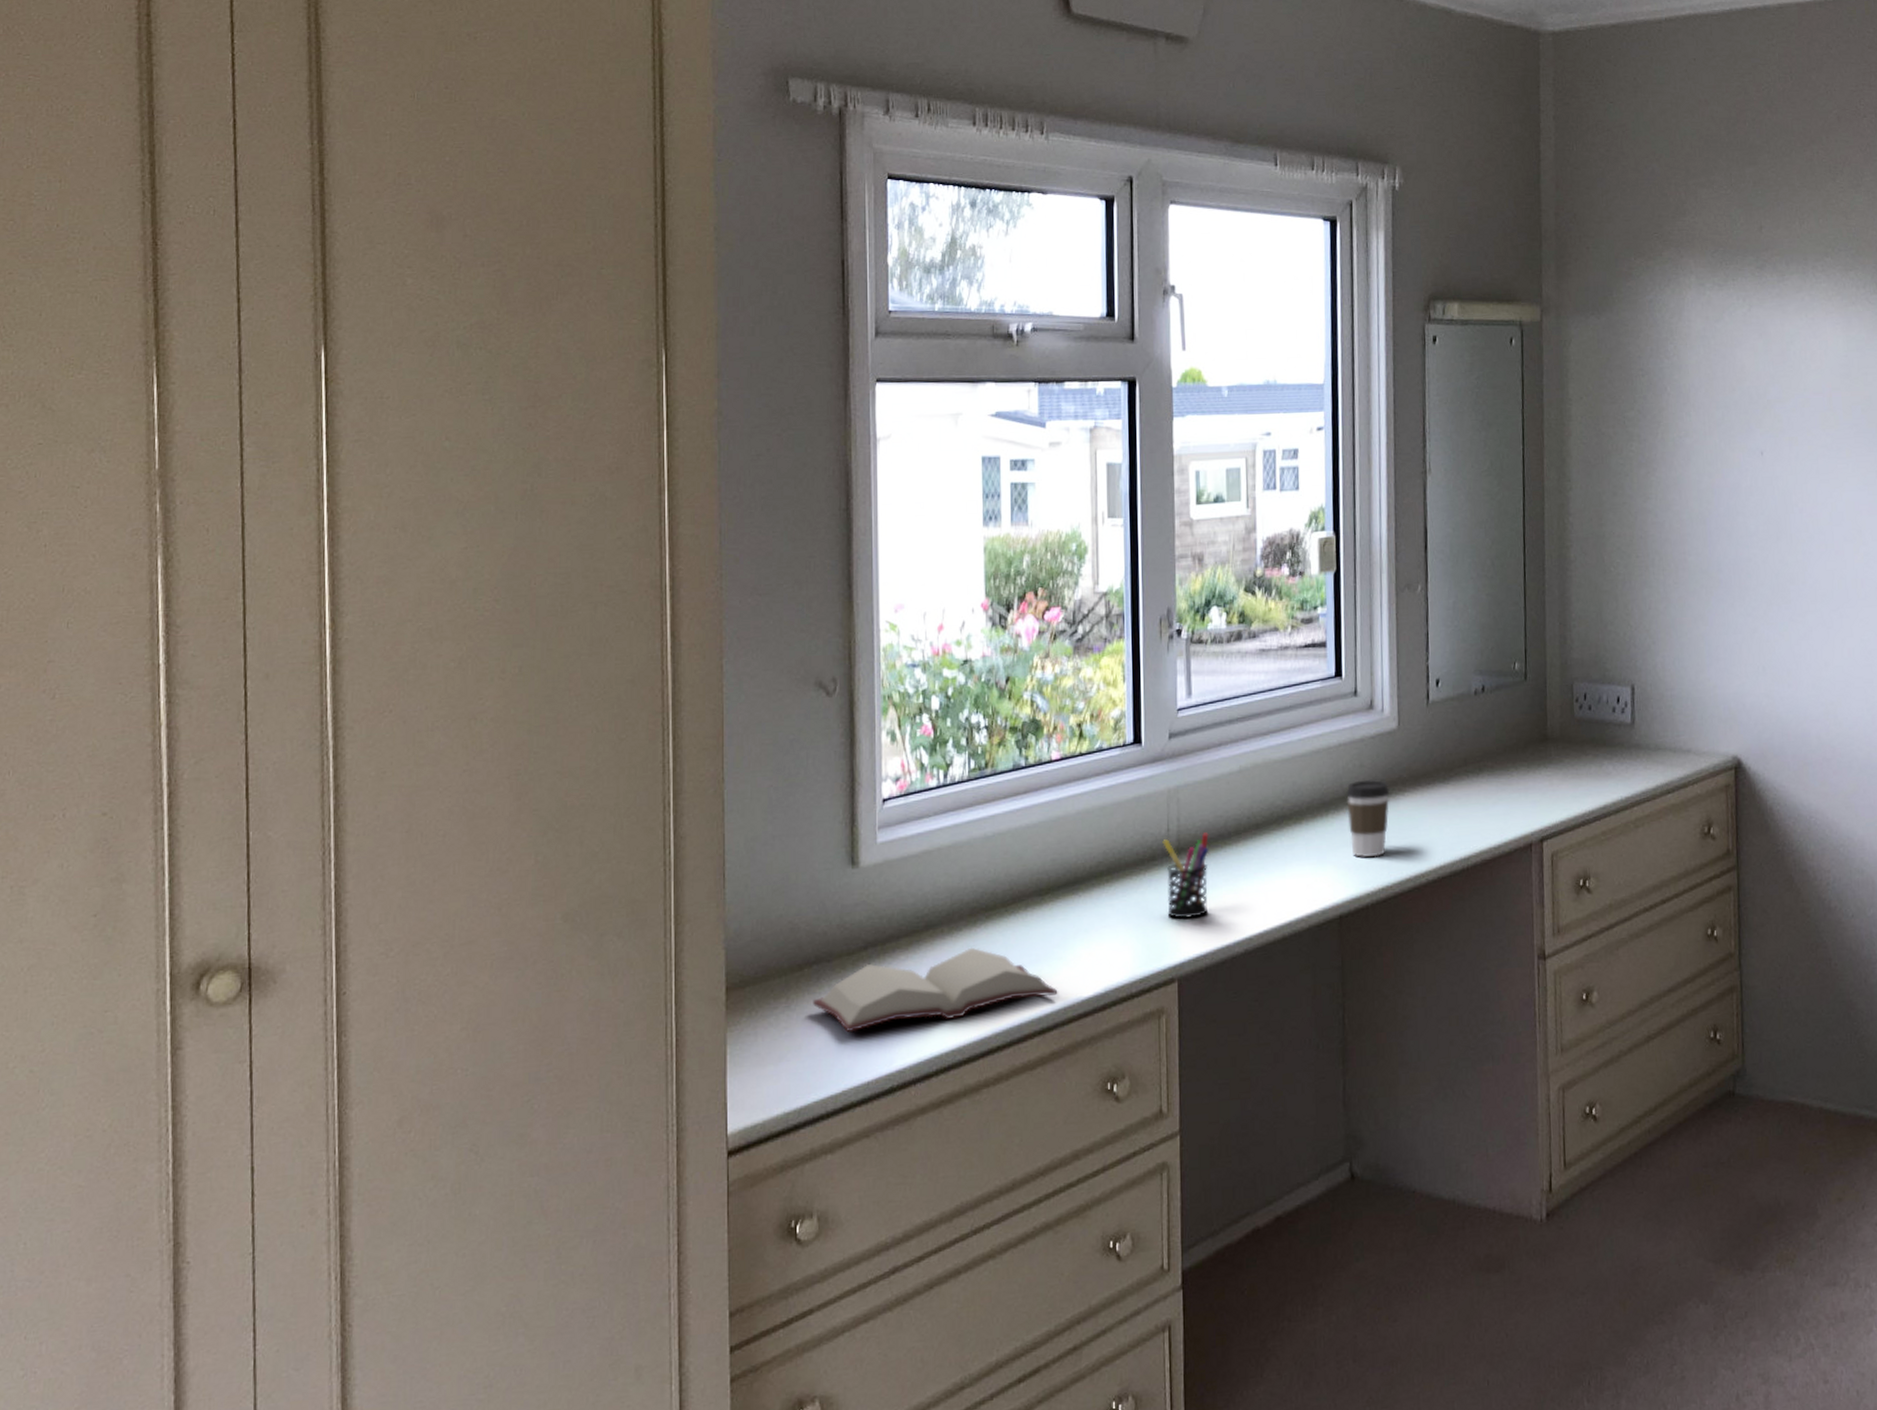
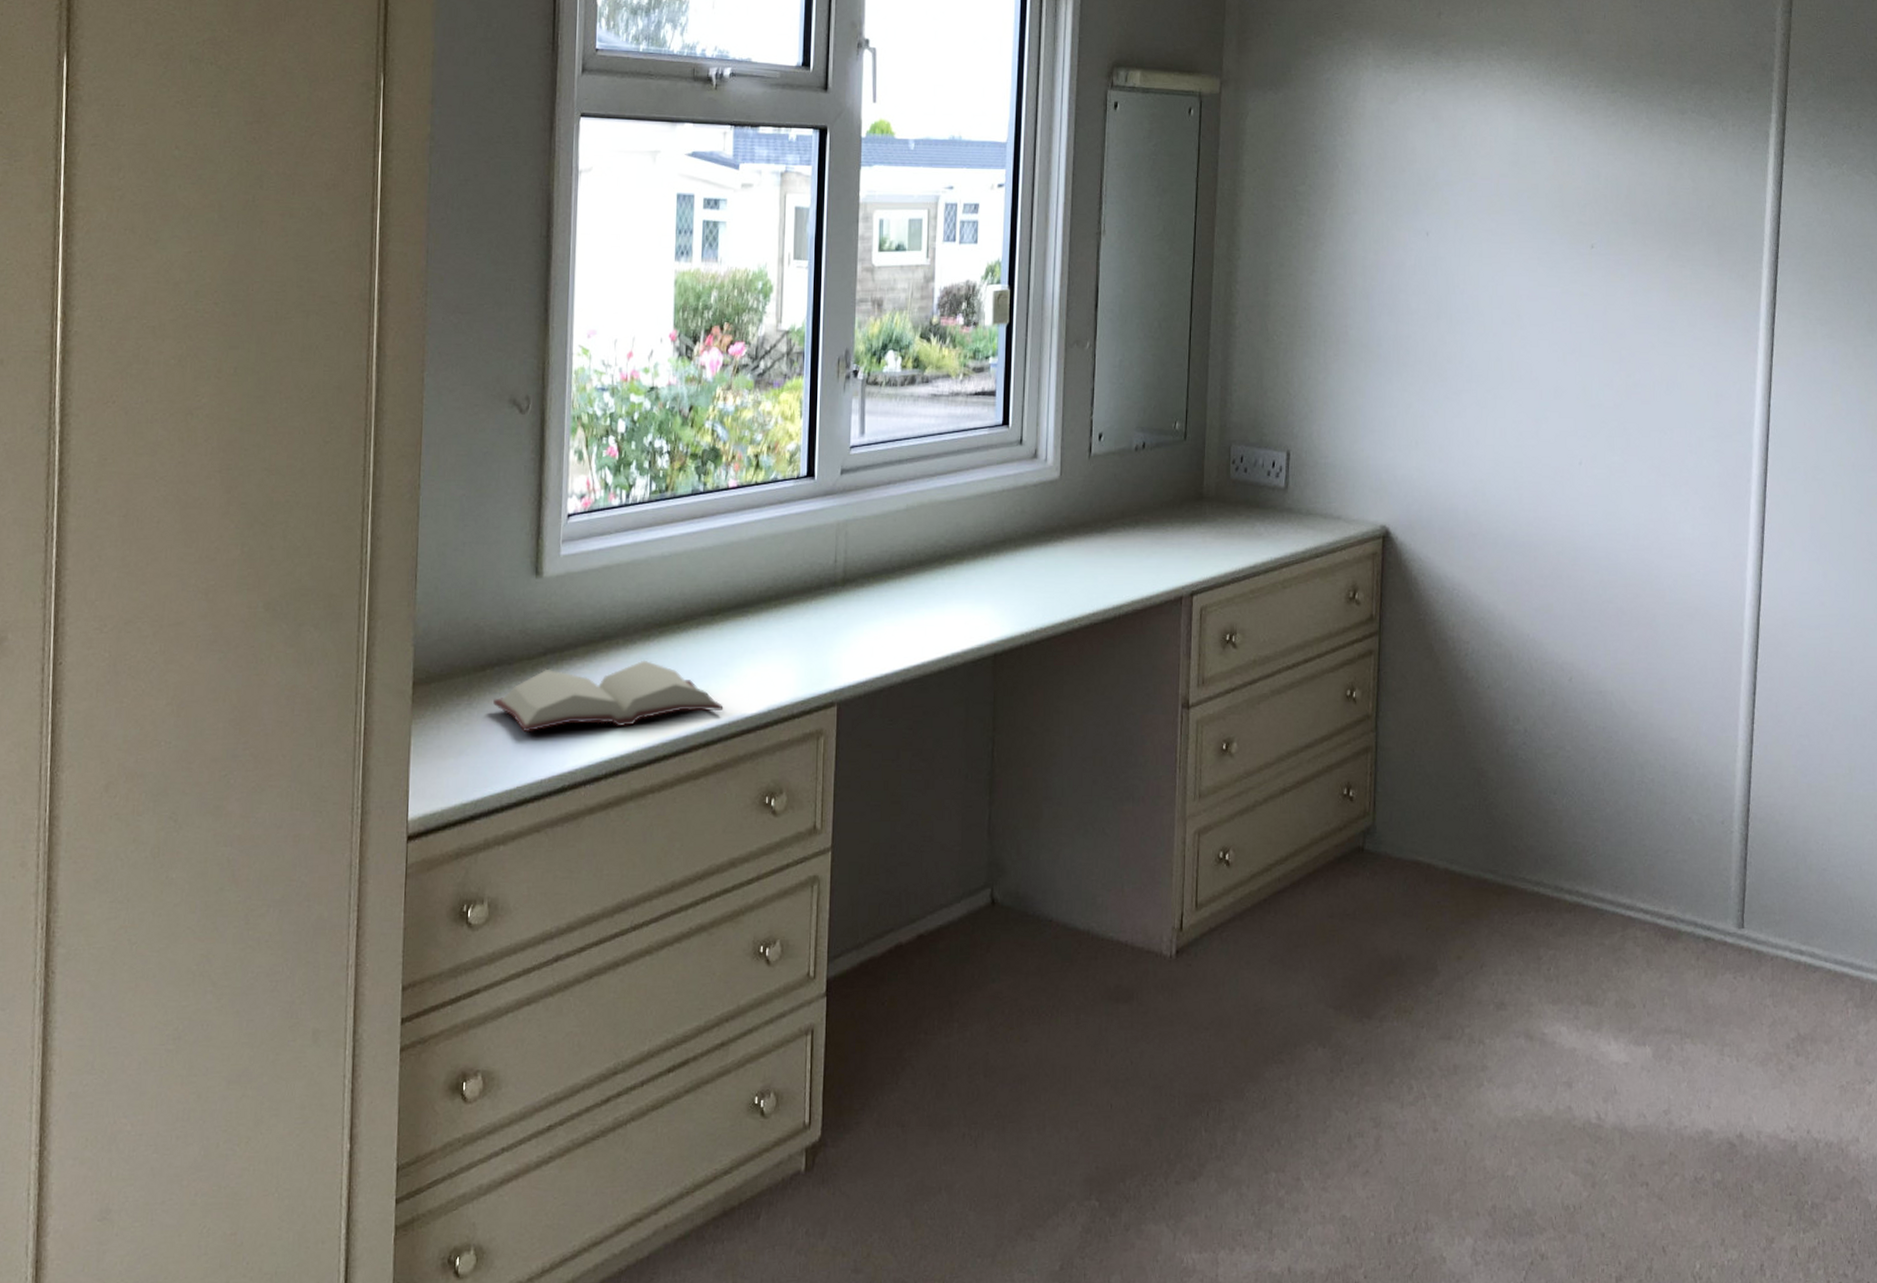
pen holder: present [1162,832,1209,919] -> none [830,566,874,646]
coffee cup: present [1345,779,1390,858] -> none [1006,525,1049,600]

